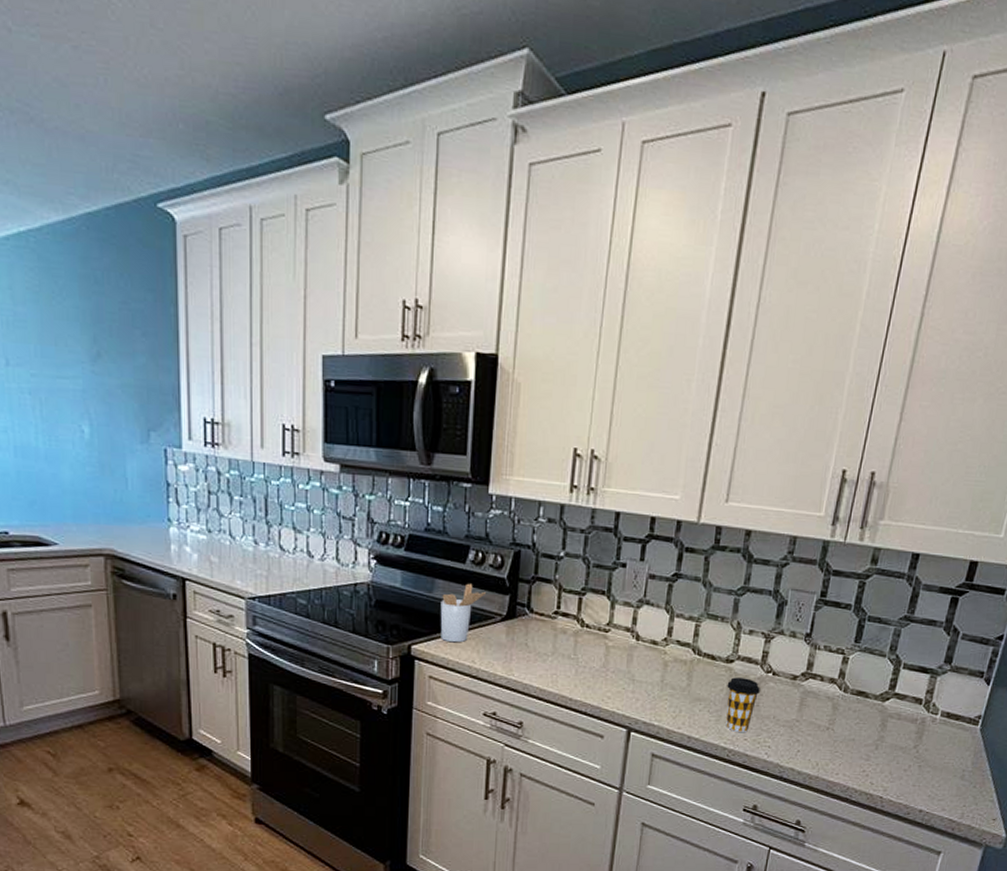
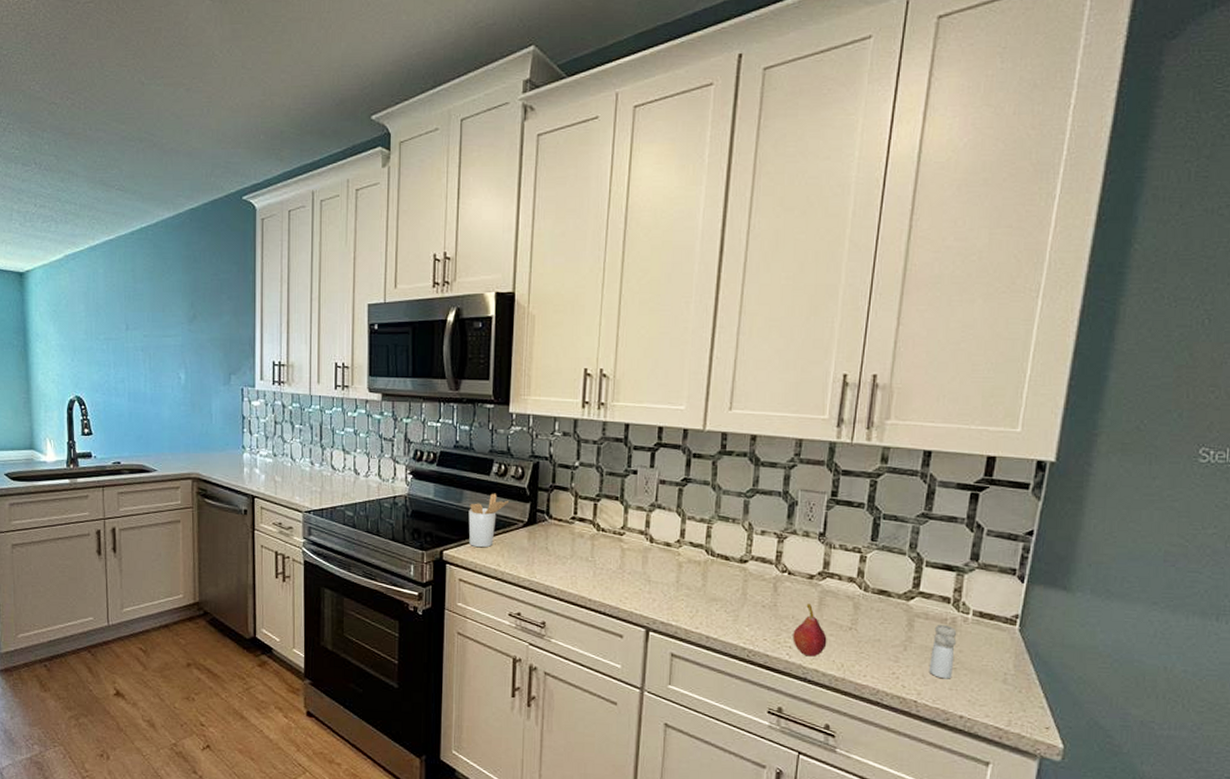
coffee cup: present [725,677,760,733] -> none [742,577,776,633]
fruit: none [772,704,805,756] -> present [792,603,827,657]
salt and pepper shaker: none [896,724,925,776] -> present [928,624,957,679]

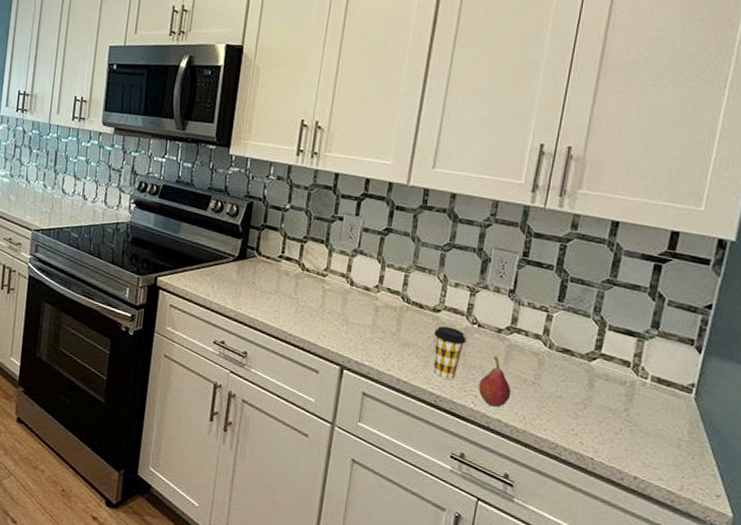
utensil holder: present [468,493,510,548] -> none [182,227,223,278]
coffee cup: none [742,577,776,633] -> present [433,326,466,380]
salt and pepper shaker: present [928,624,957,679] -> none [606,386,635,440]

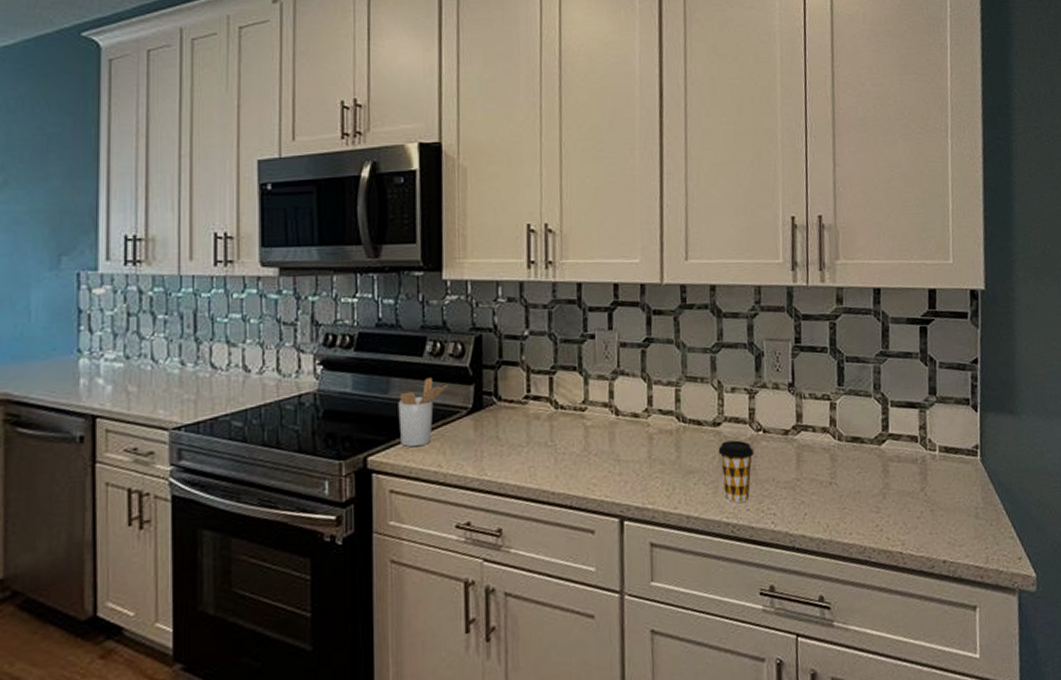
utensil holder: none [182,227,223,278] -> present [398,377,449,447]
fruit: present [478,355,511,407] -> none [775,462,810,522]

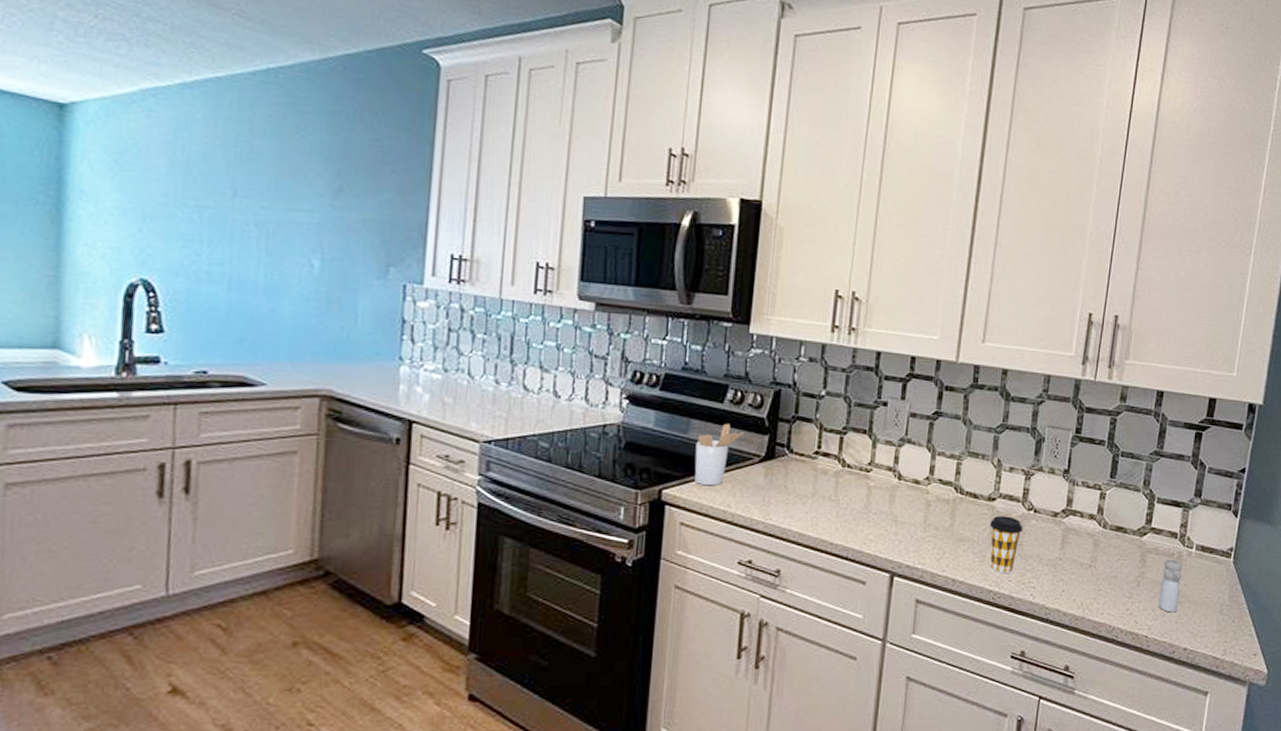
salt and pepper shaker: none [908,465,931,524] -> present [1158,558,1183,613]

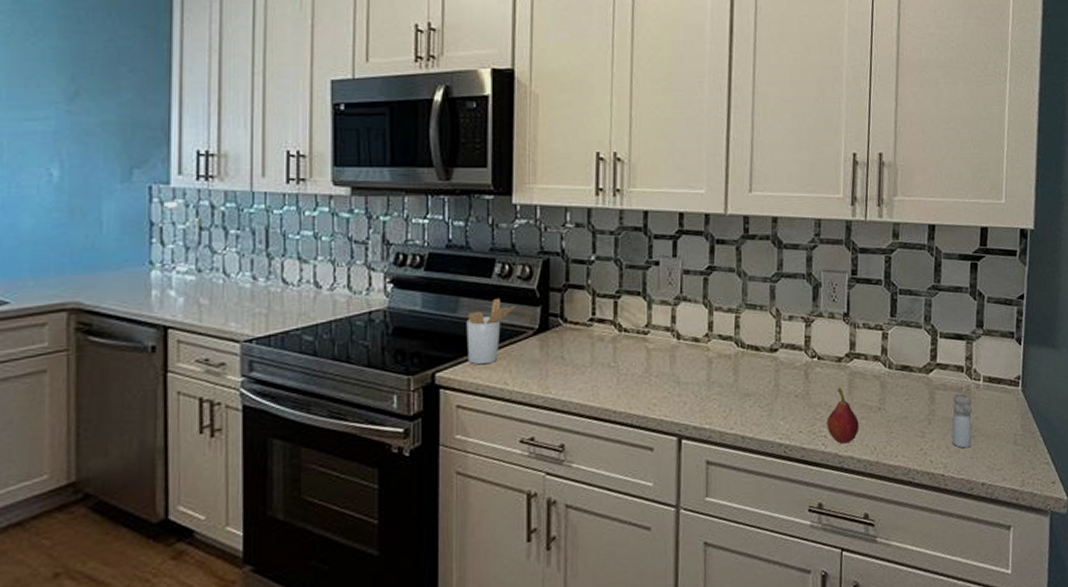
coffee cup: present [990,516,1023,574] -> none [774,366,808,426]
fruit: none [1036,542,1069,596] -> present [826,388,859,444]

